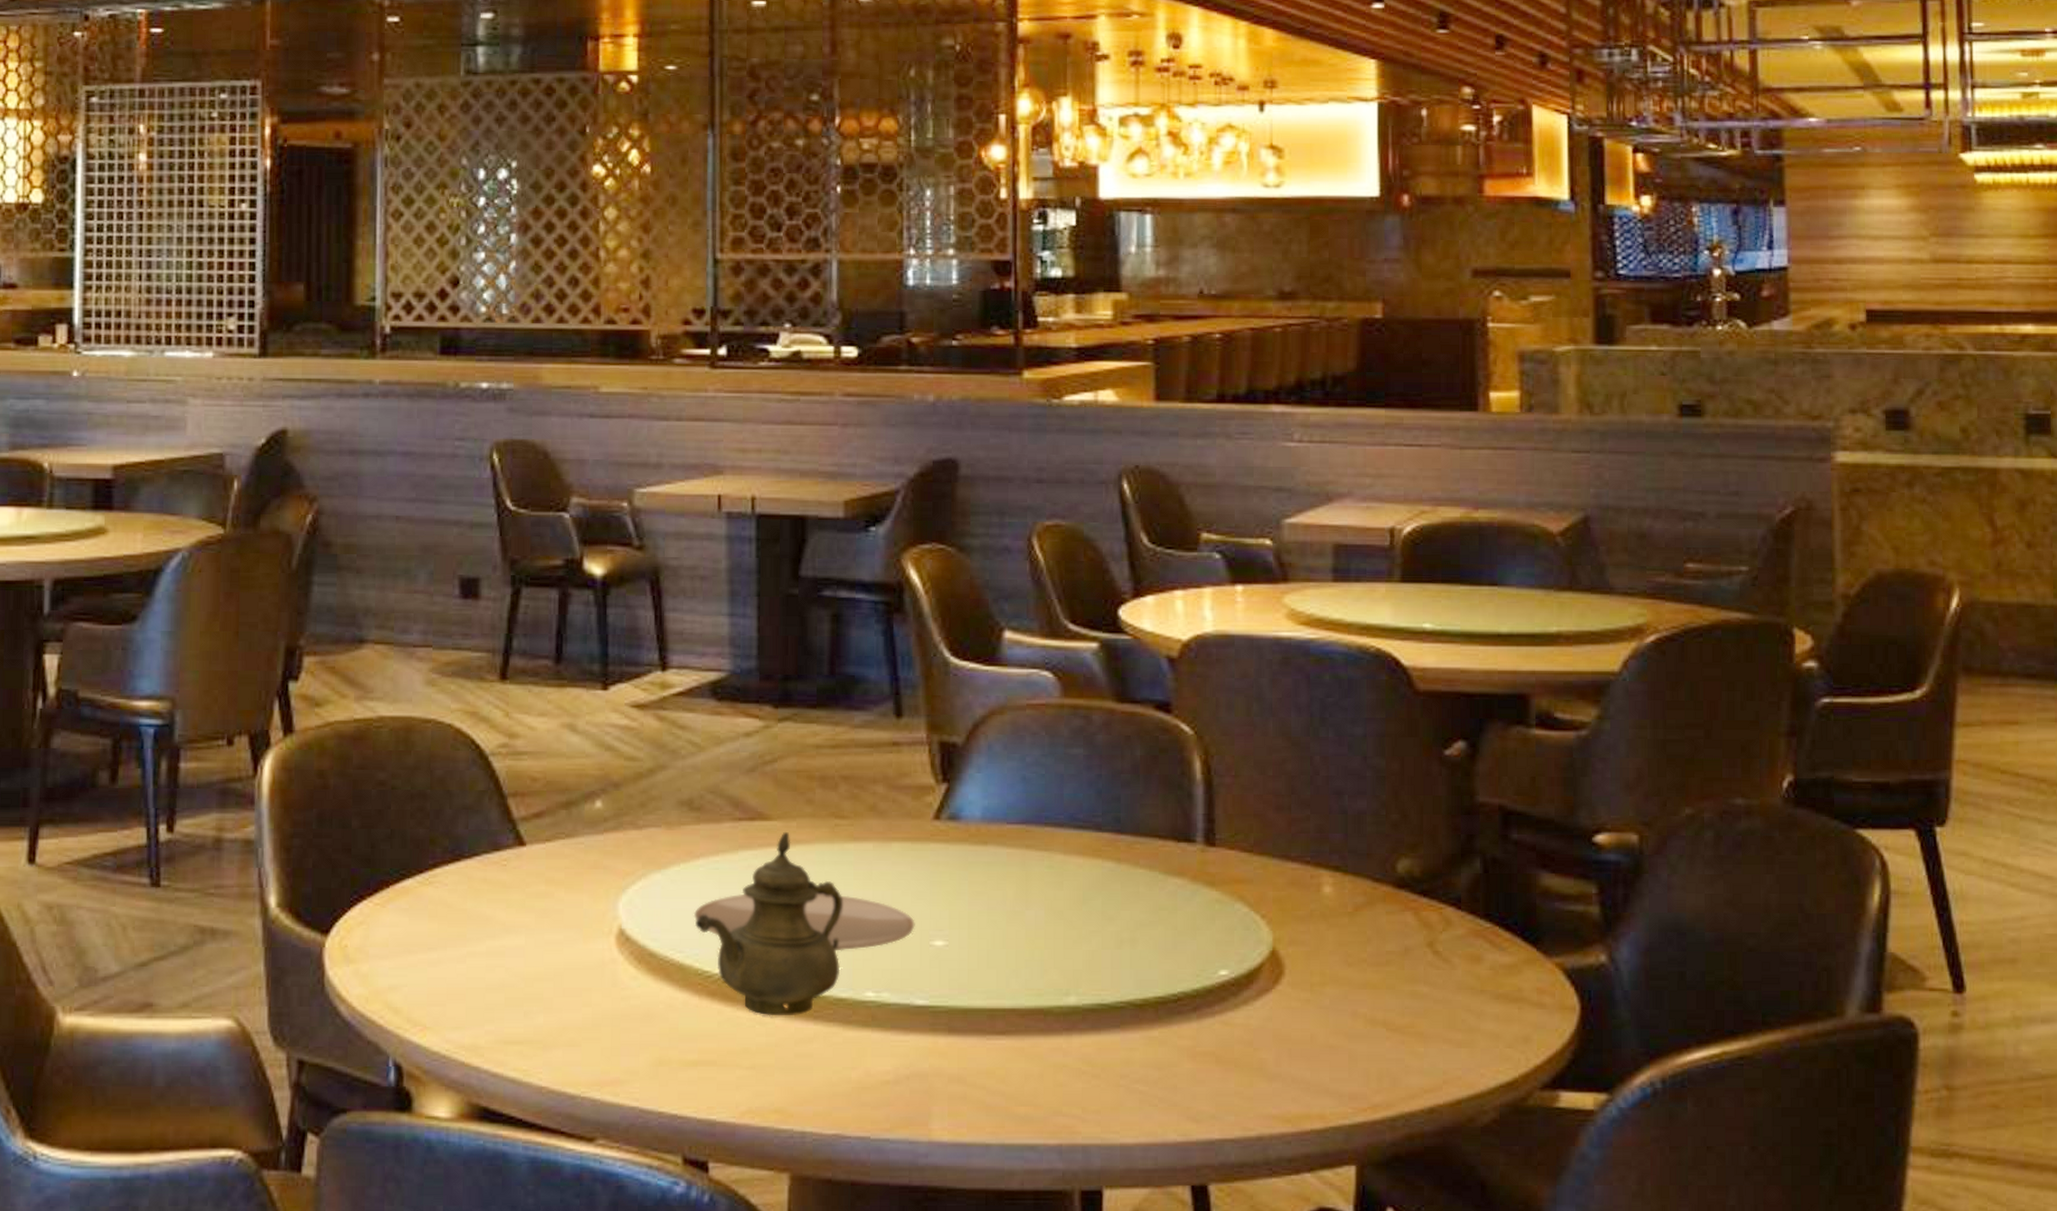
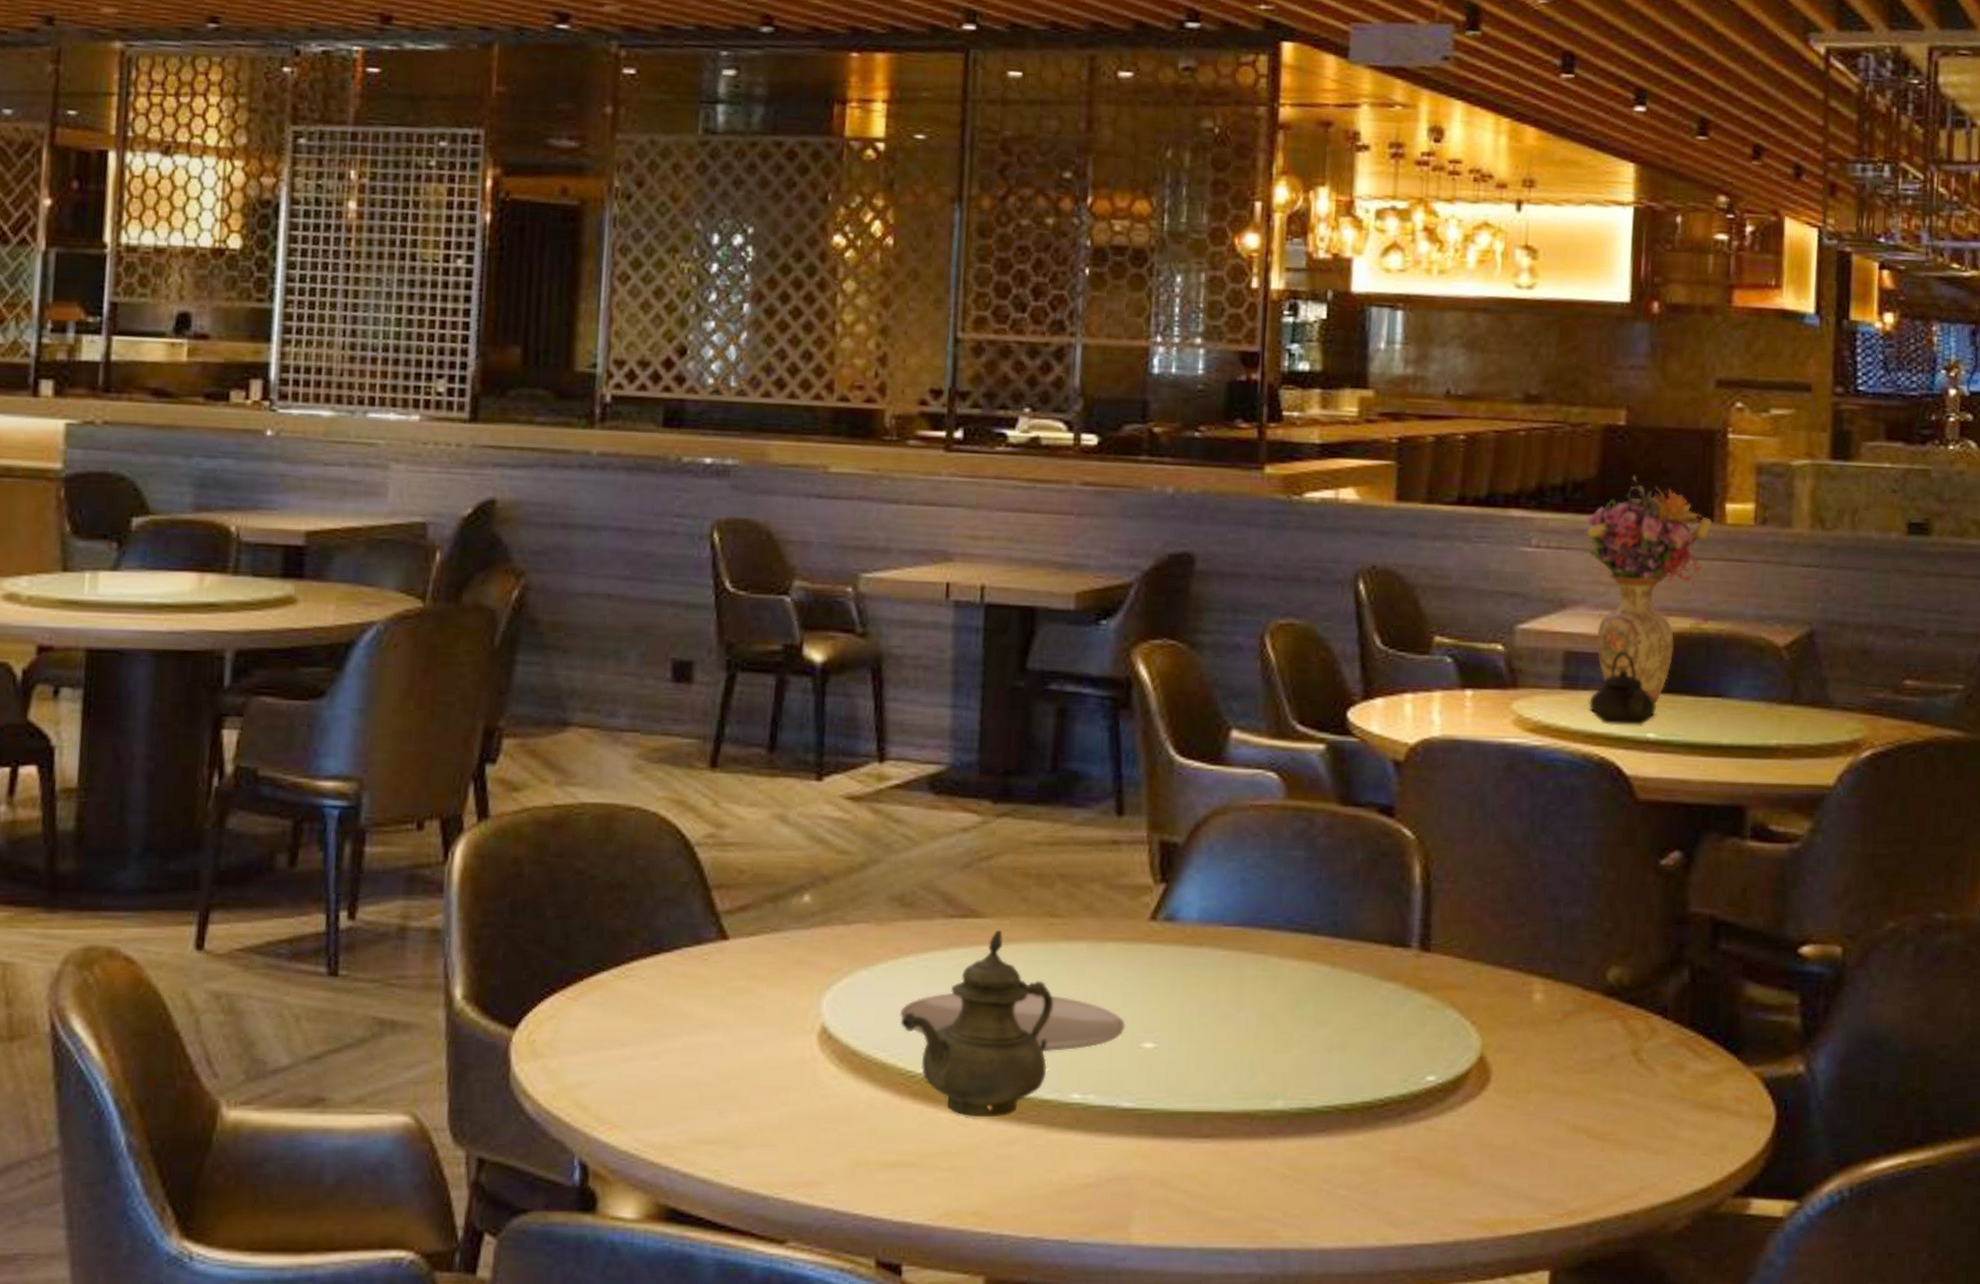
flower arrangement: none [1343,368,1477,594] -> present [1579,476,1712,704]
teapot: none [1362,542,1432,618] -> present [1589,651,1658,727]

